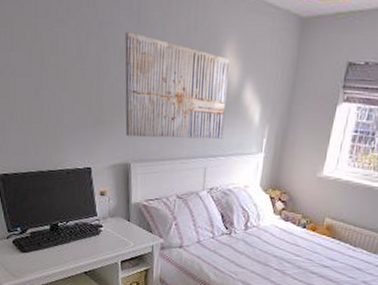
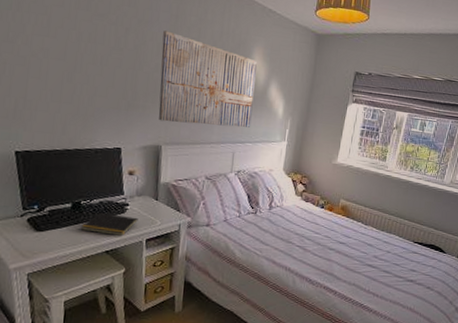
notepad: none [59,233,112,257] -> present [80,212,138,236]

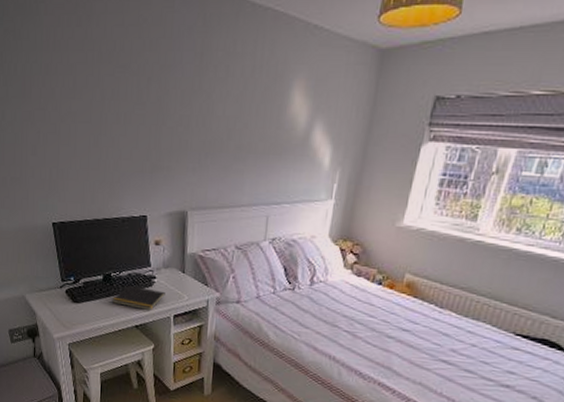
wall art: present [158,30,257,128] -> none [183,74,297,185]

